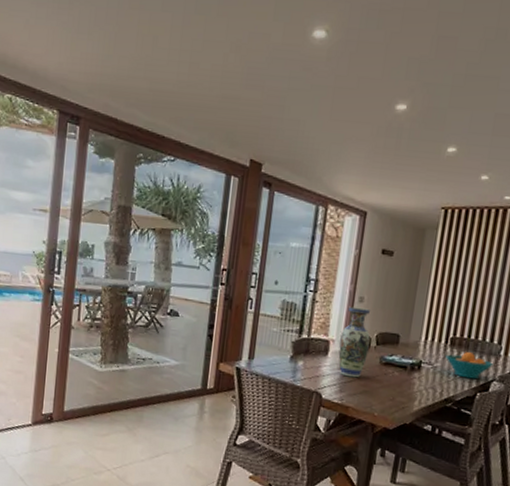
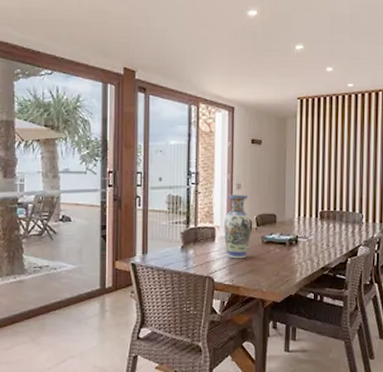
fruit bowl: present [445,351,494,379] -> none [318,222,358,247]

